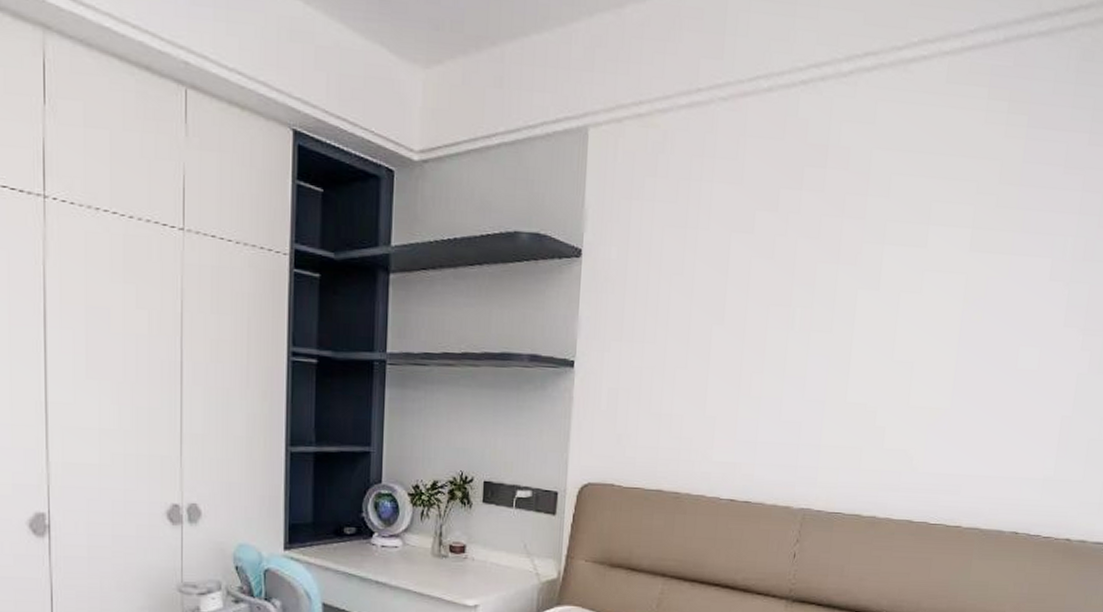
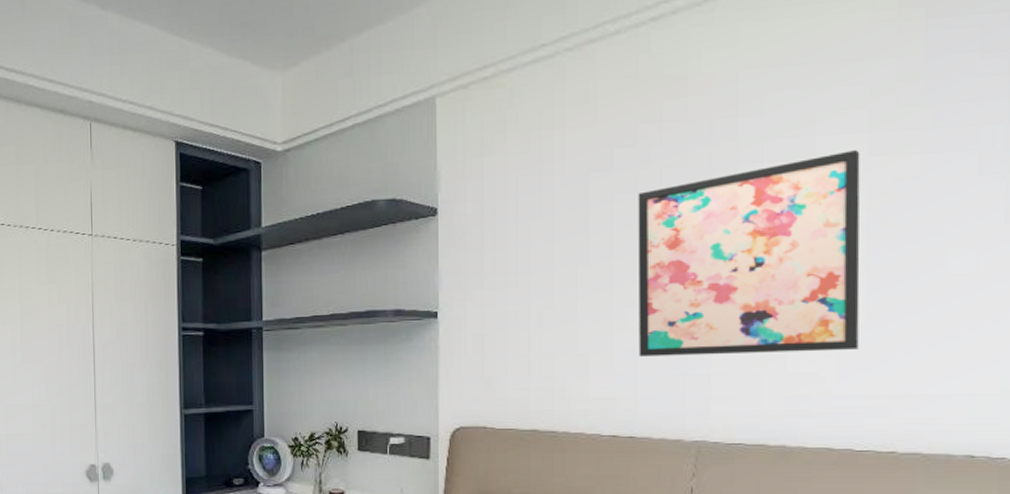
wall art: none [760,243,963,431] -> present [637,150,860,357]

